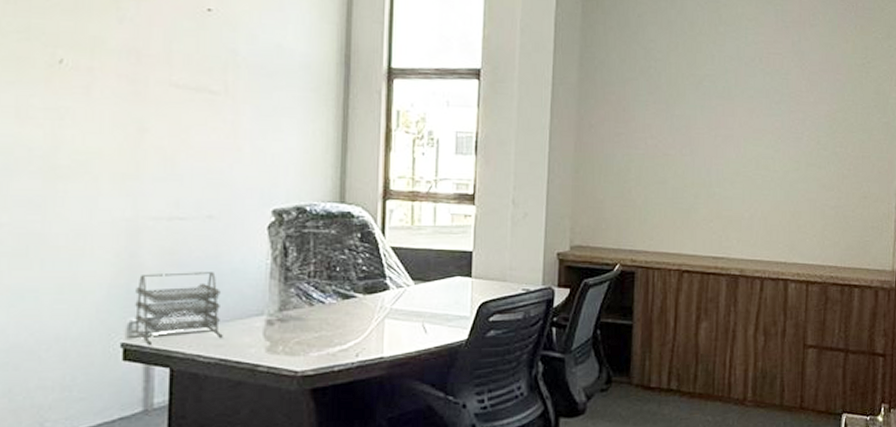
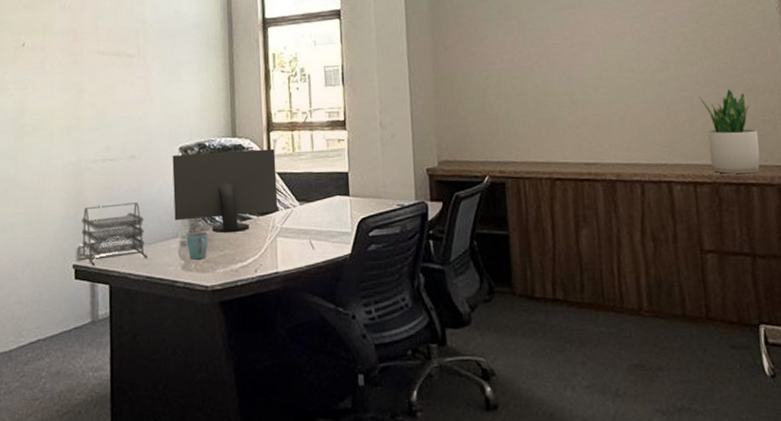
computer monitor: none [261,218,391,311] -> present [172,148,278,233]
mug: none [274,310,303,341] -> present [186,232,209,260]
planter: none [822,195,867,276] -> present [698,89,760,175]

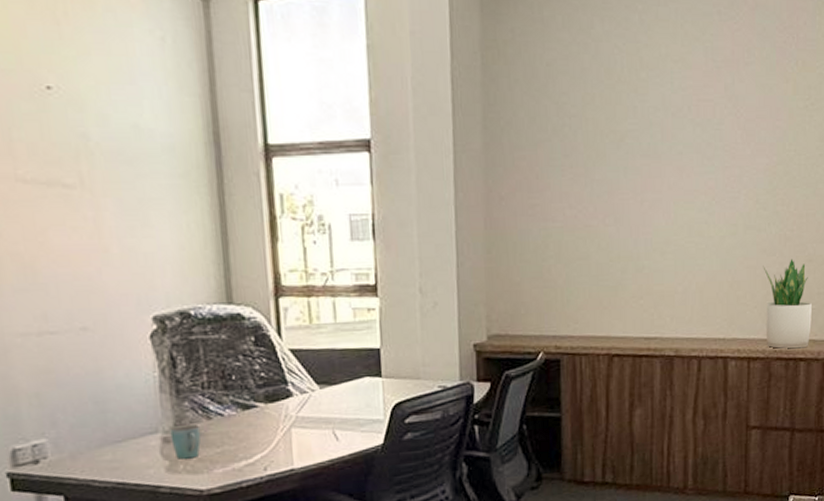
file organizer: present [80,202,148,266] -> none [13,390,117,473]
computer monitor: present [172,148,278,233] -> none [143,319,292,425]

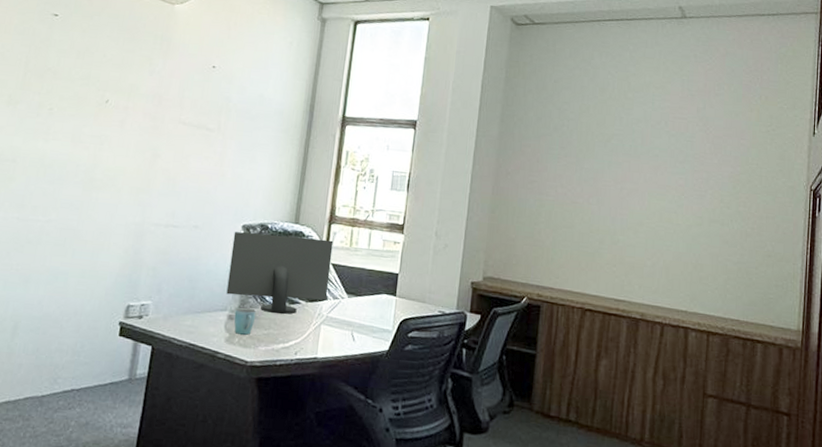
computer monitor: none [143,319,292,425] -> present [226,232,334,314]
planter: present [763,259,813,350] -> none [724,252,771,332]

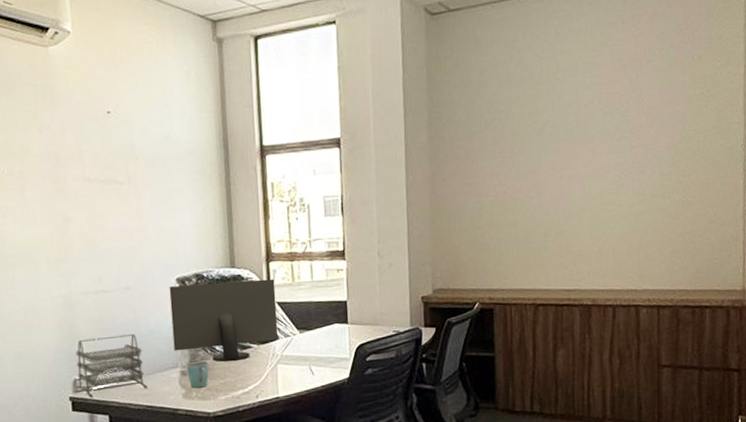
file organizer: none [128,268,197,326] -> present [76,334,147,398]

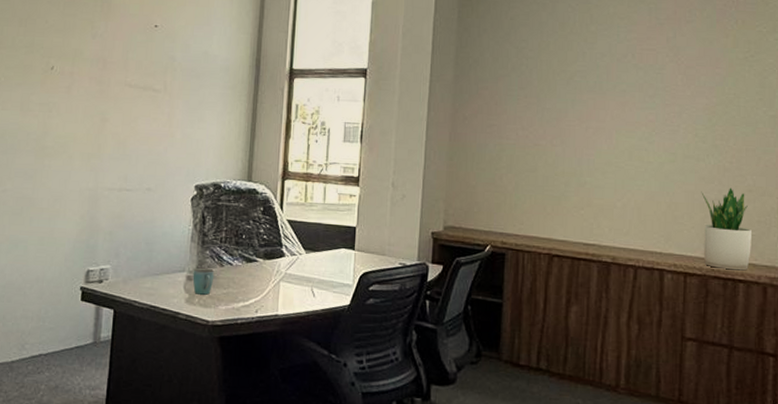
file organizer: present [76,334,147,398] -> none [88,232,154,290]
computer monitor: present [169,279,278,362] -> none [183,192,288,273]
planter: none [668,221,715,299] -> present [701,188,753,271]

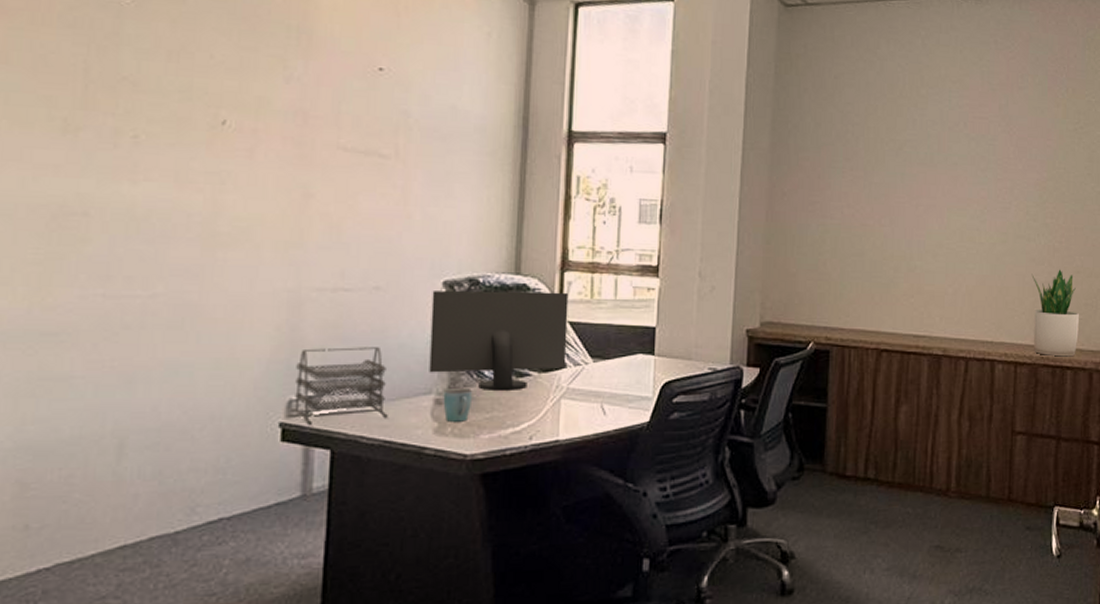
file organizer: none [88,232,154,290] -> present [291,347,388,425]
computer monitor: none [183,192,288,273] -> present [429,290,569,390]

